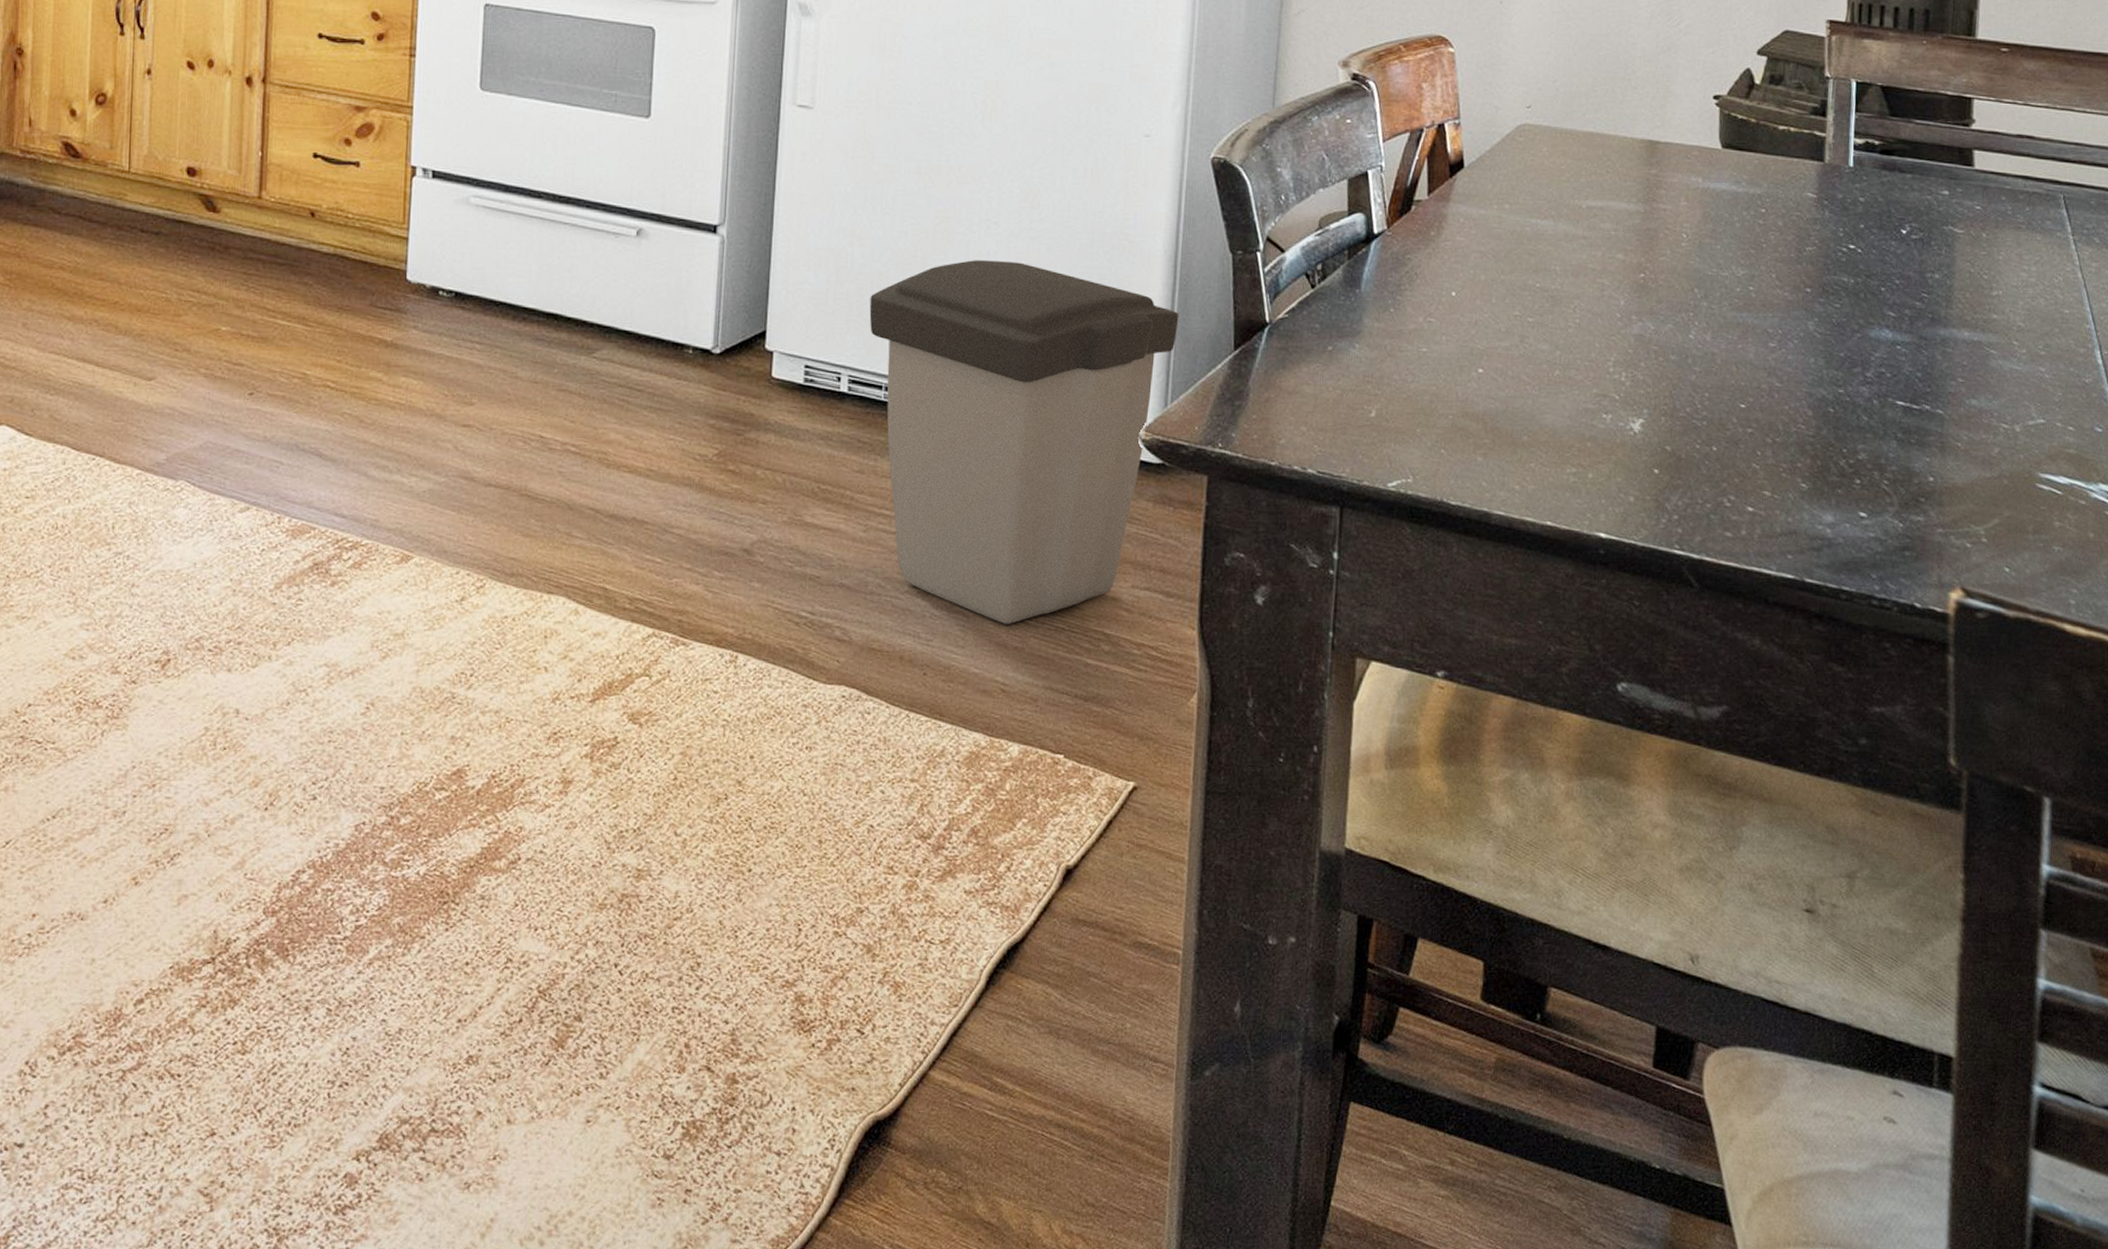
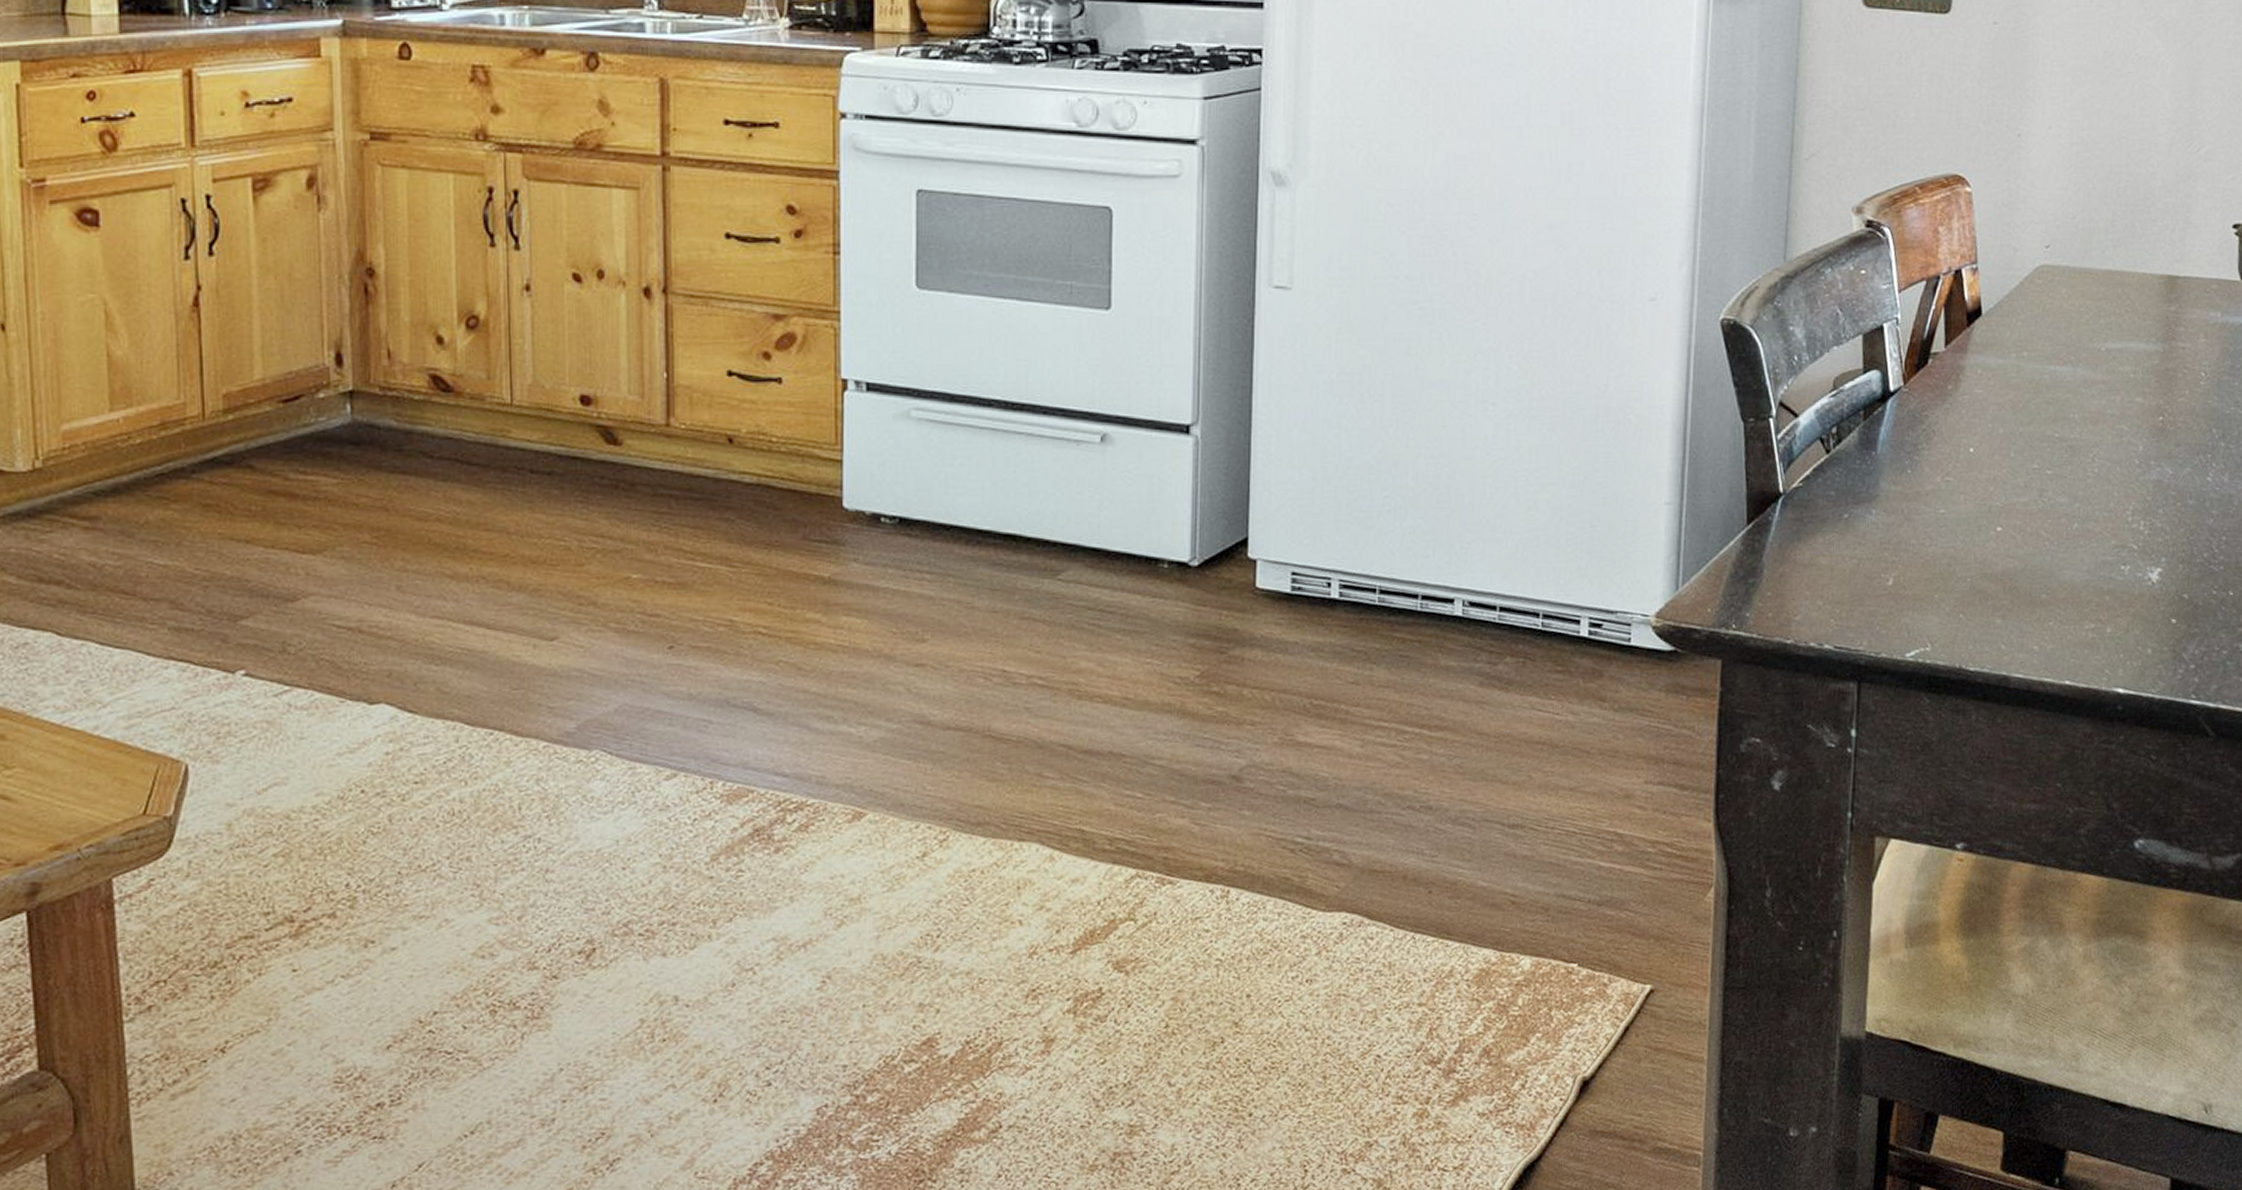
trash can: present [869,260,1179,624] -> none [1360,444,1689,833]

